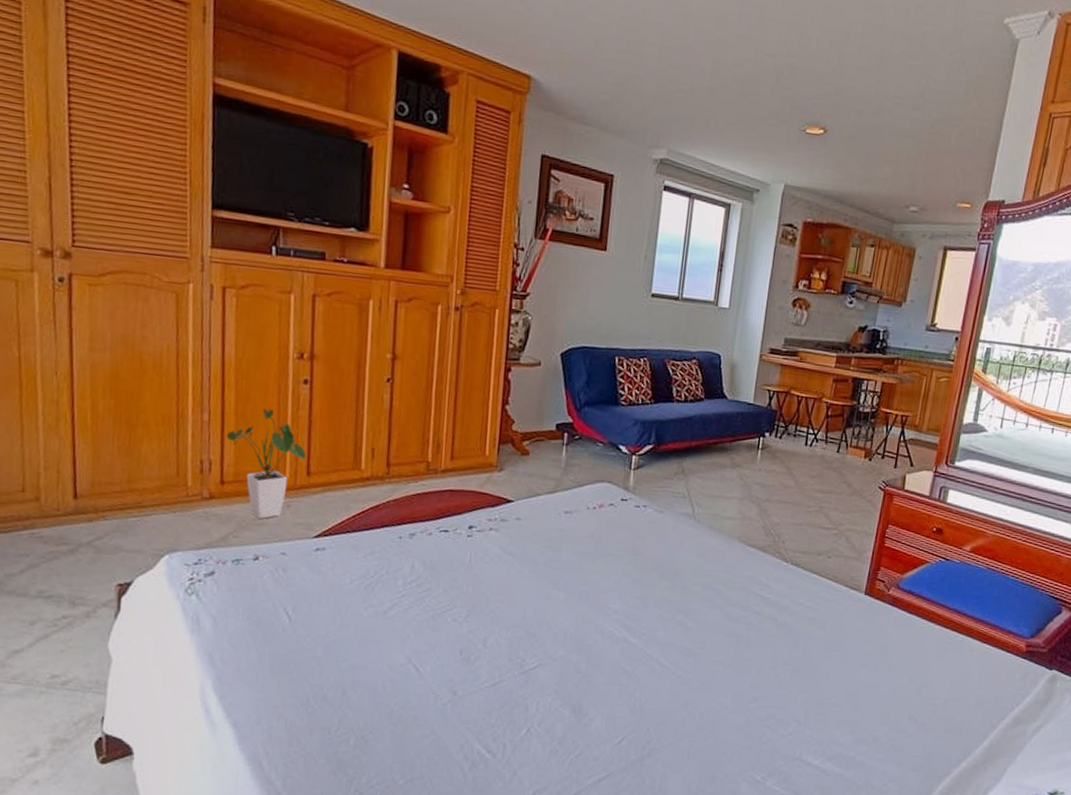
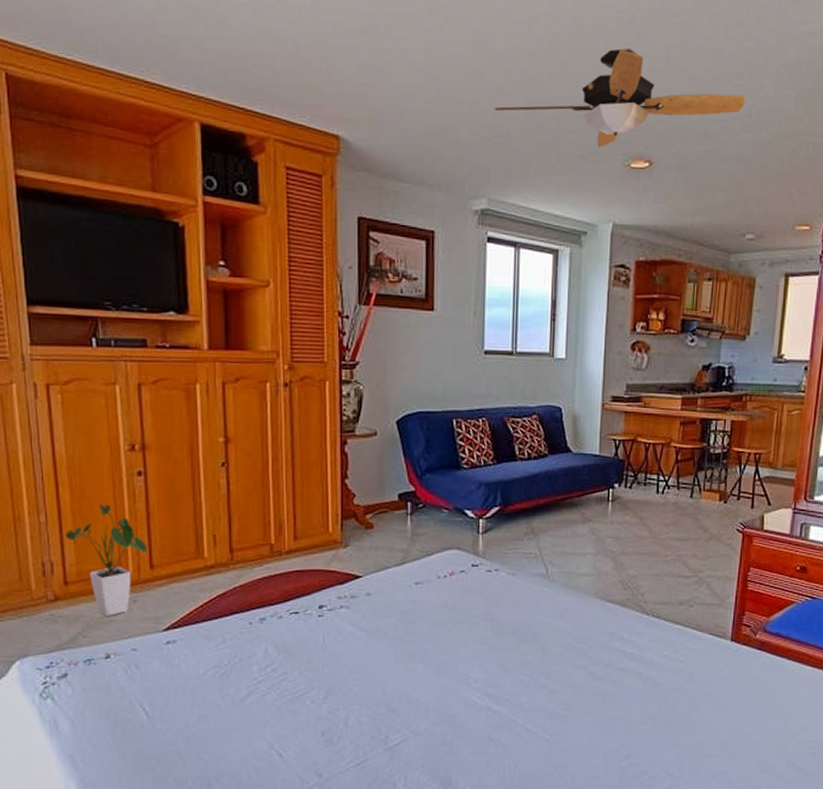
ceiling fan: none [680,20,919,112] -> present [494,48,745,148]

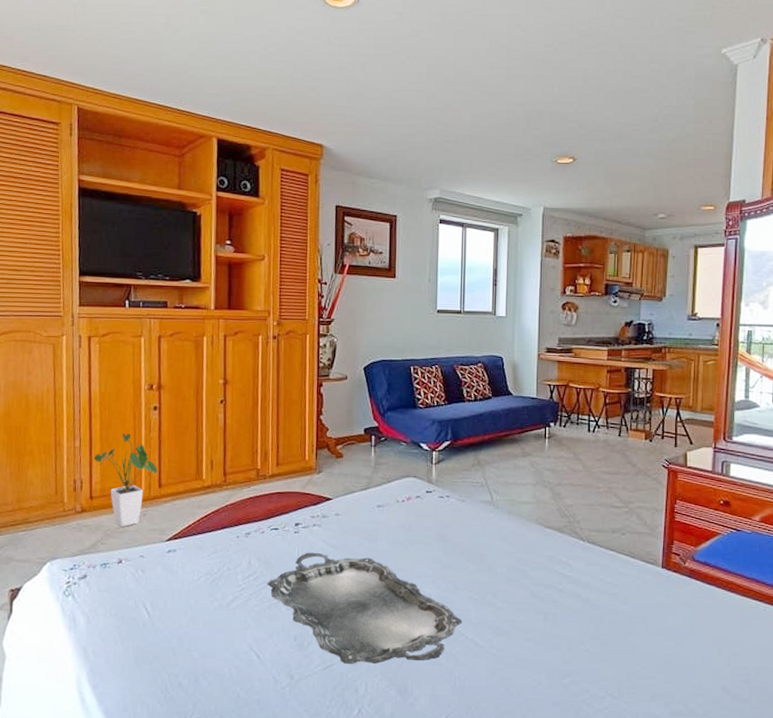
serving tray: none [288,637,513,758] -> present [267,552,463,664]
ceiling fan: present [494,48,745,148] -> none [445,73,652,149]

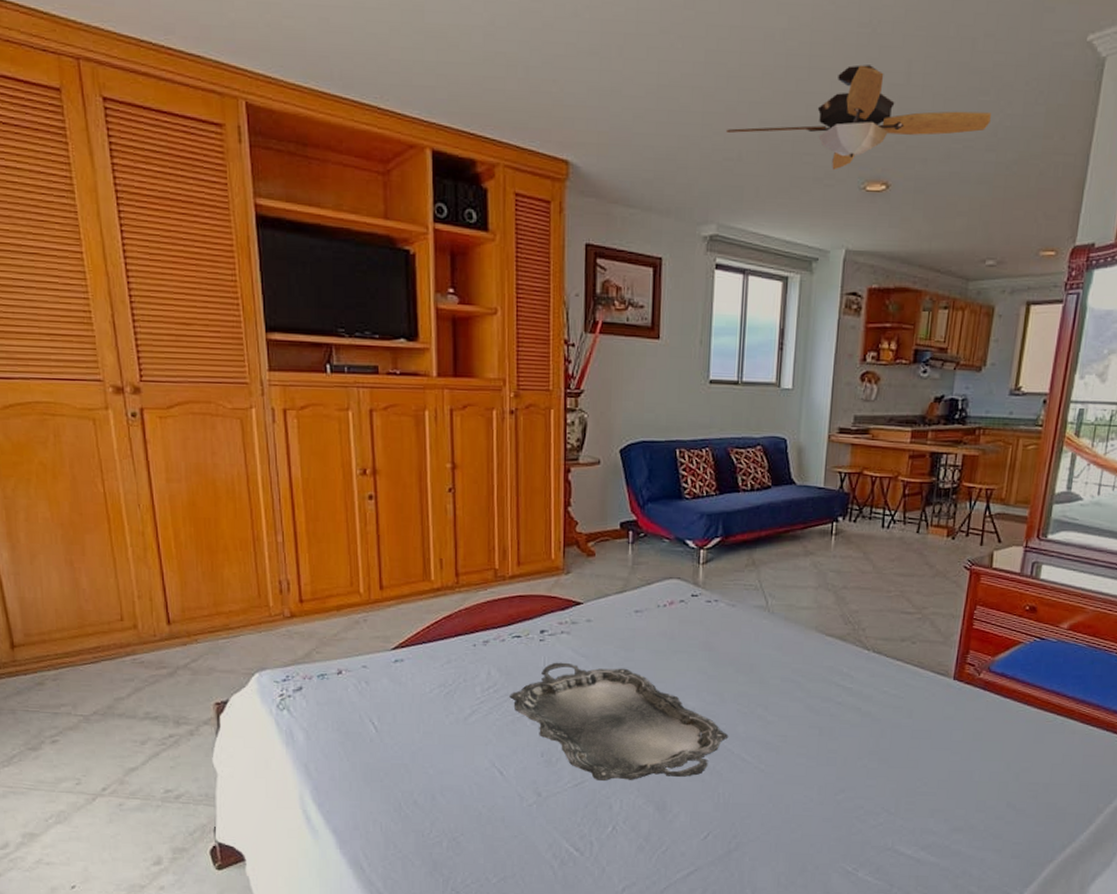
house plant: present [94,433,157,527] -> none [301,526,377,634]
ceiling fan: none [445,73,652,149] -> present [725,64,991,170]

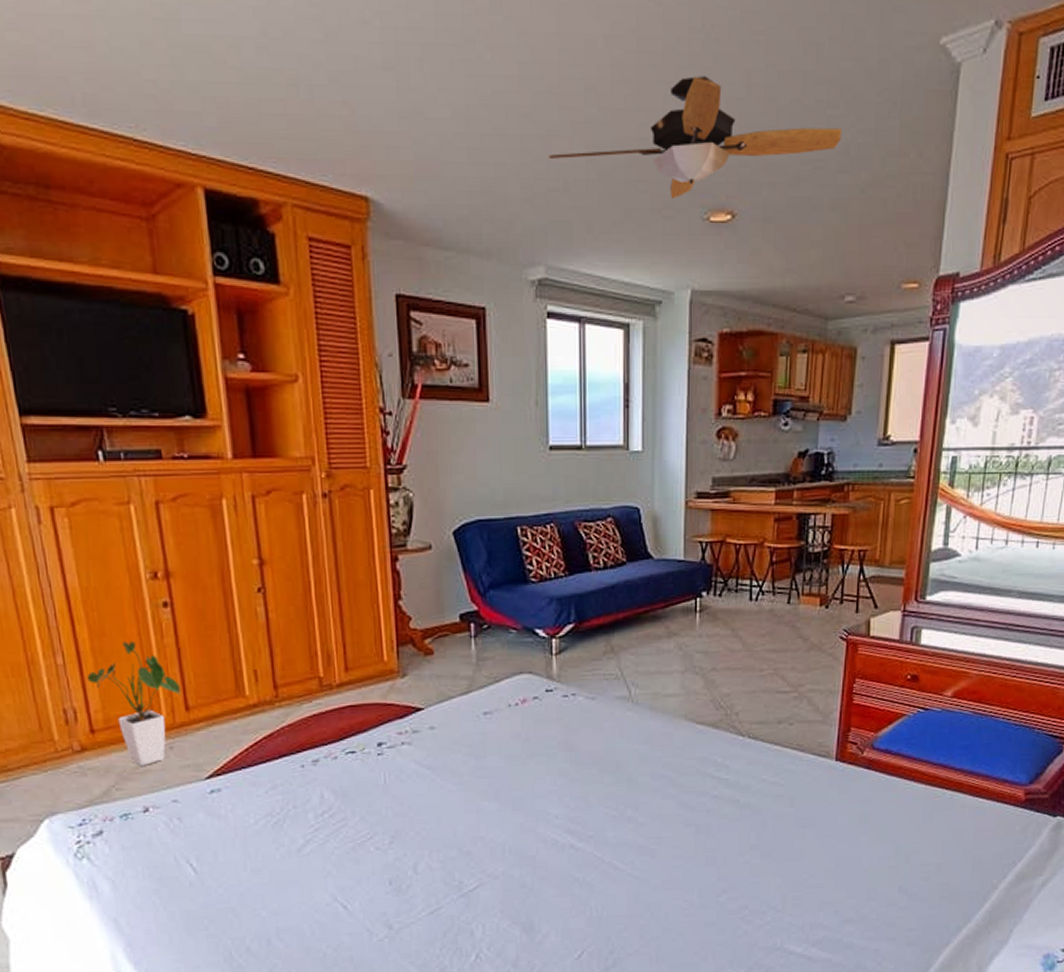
house plant: none [301,526,377,634] -> present [87,641,181,766]
serving tray: present [509,662,729,781] -> none [348,777,598,905]

